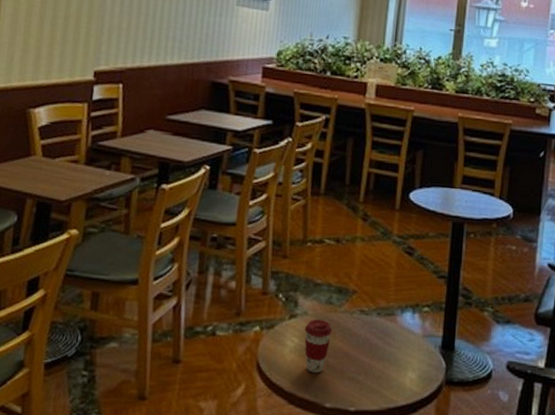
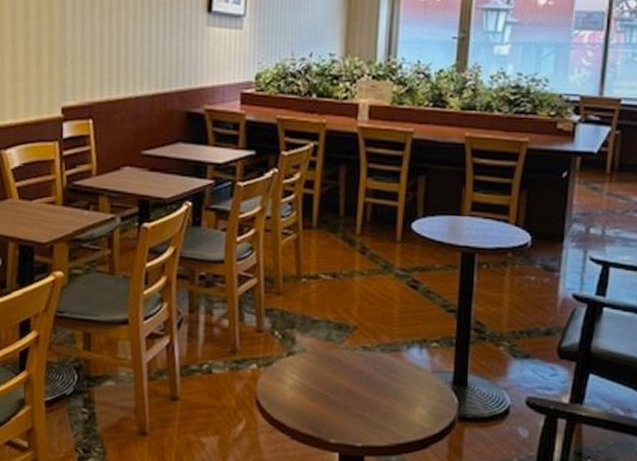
coffee cup: present [304,318,332,373] -> none [303,355,333,410]

